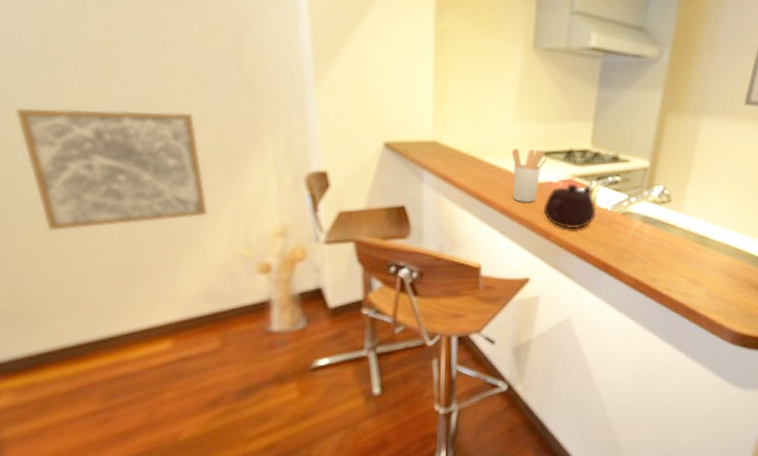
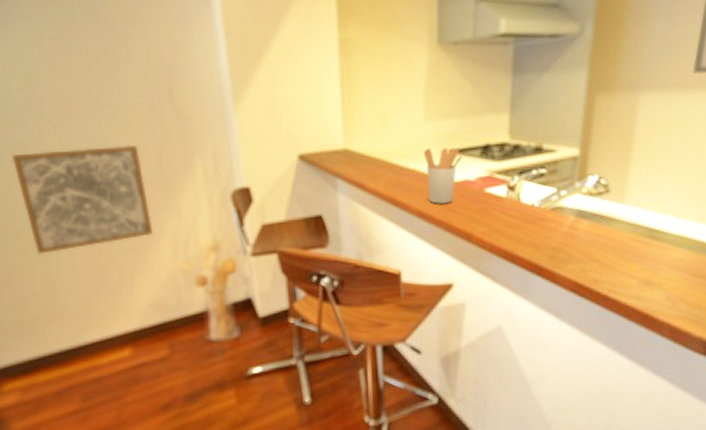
teapot: present [544,183,597,230] -> none [462,180,522,230]

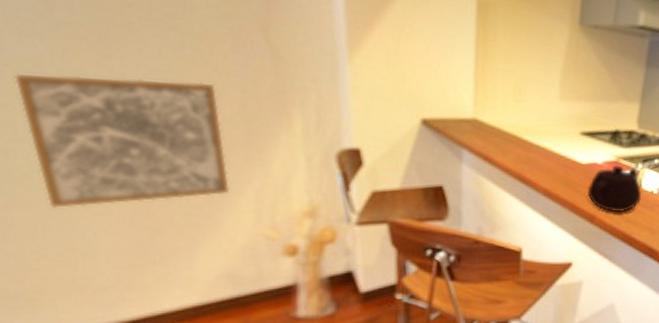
utensil holder: present [423,148,462,204] -> none [555,128,592,185]
teapot: none [462,180,522,230] -> present [588,165,642,213]

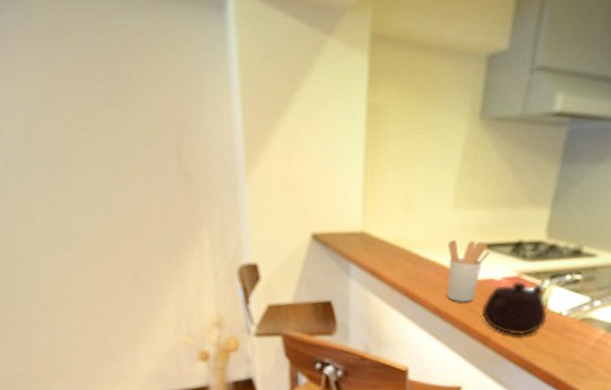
wall art: present [14,74,231,208] -> none [15,205,157,312]
utensil holder: none [555,128,592,185] -> present [447,240,490,303]

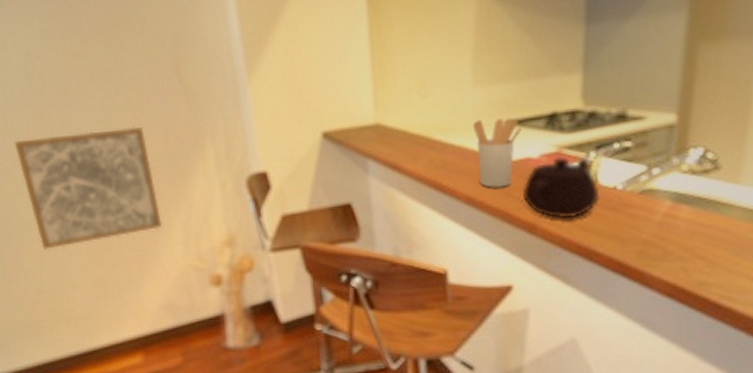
wall art: none [15,205,157,312] -> present [14,126,163,250]

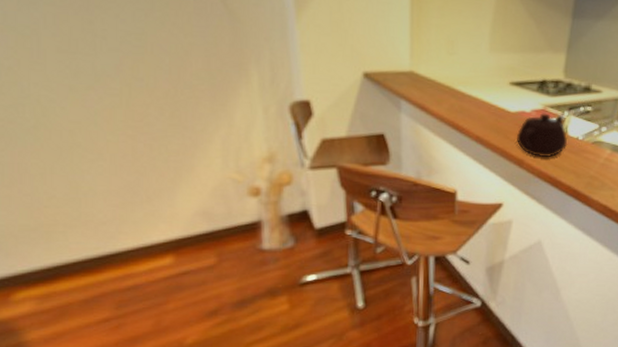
wall art: present [14,126,163,250] -> none [17,39,201,155]
utensil holder: present [472,118,521,188] -> none [485,79,520,132]

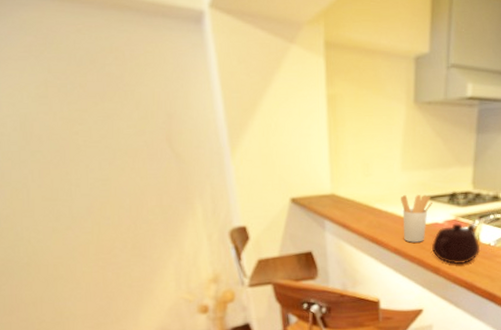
utensil holder: none [485,79,520,132] -> present [400,195,432,243]

